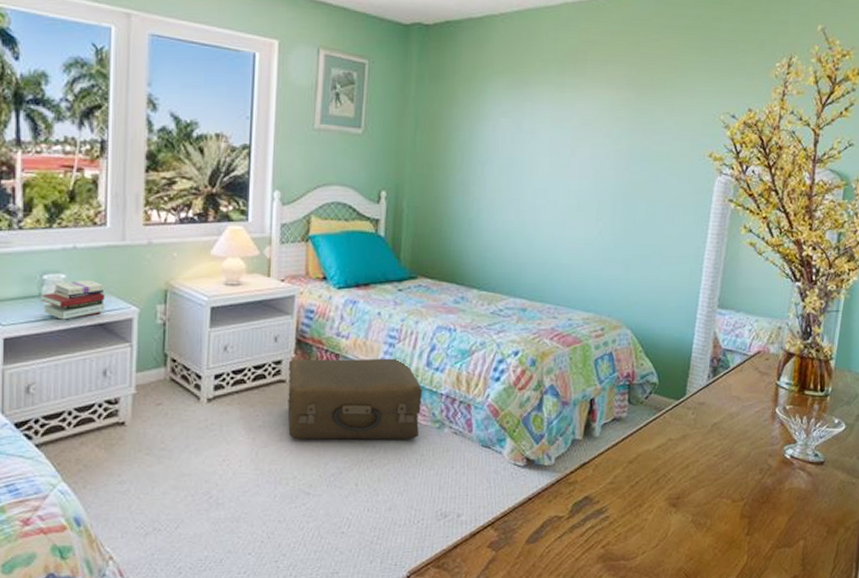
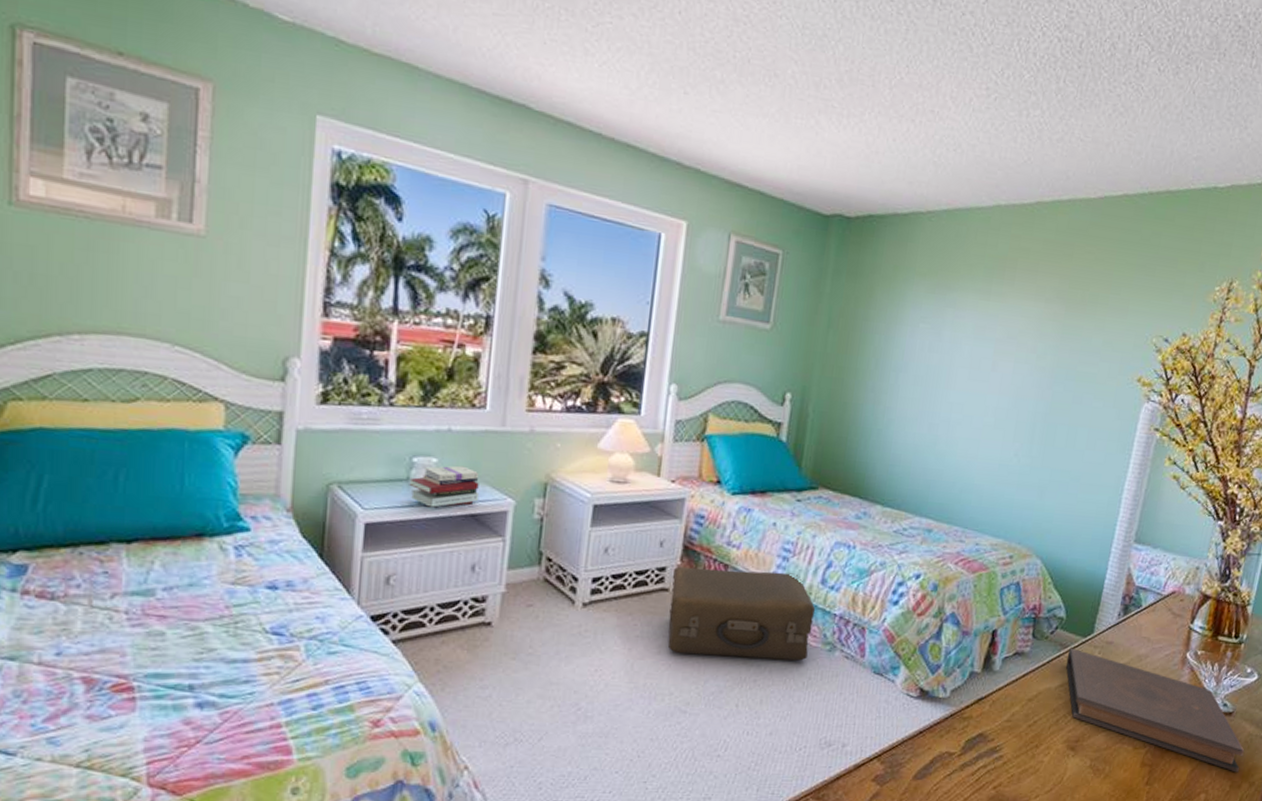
book: none [662,410,838,519] -> present [1065,647,1245,773]

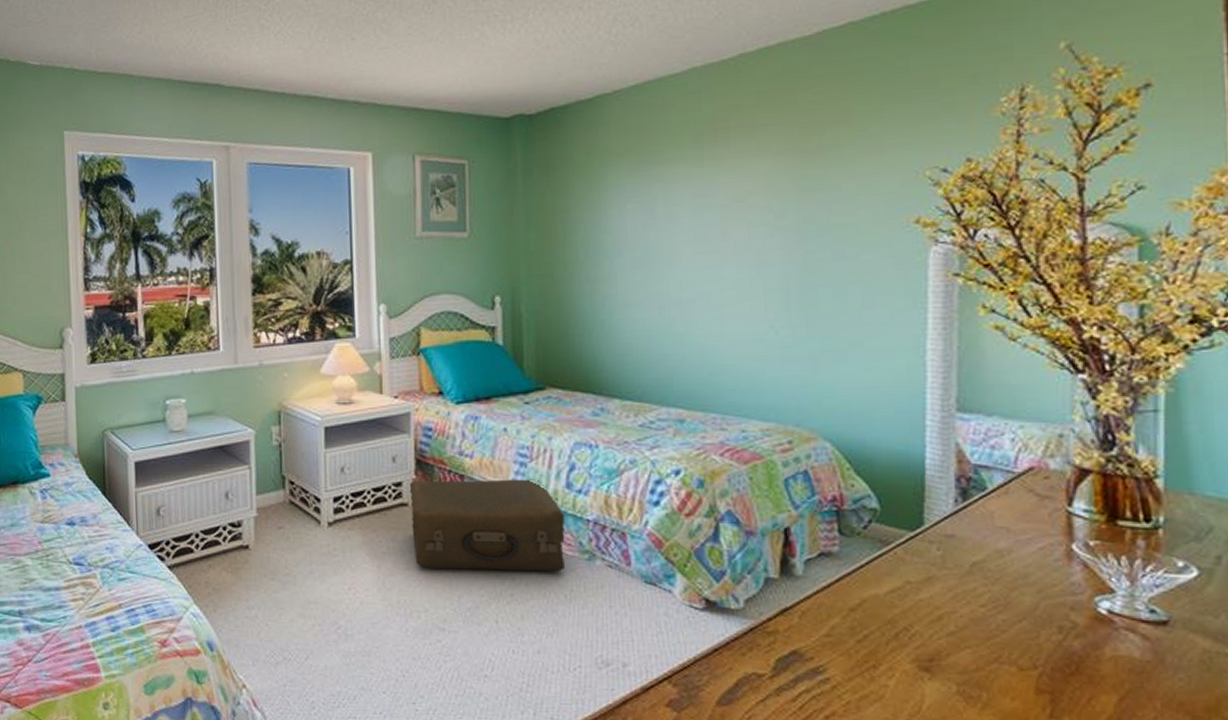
books: present [409,465,480,508] -> none [165,403,224,443]
book: present [1065,647,1245,773] -> none [892,544,1203,704]

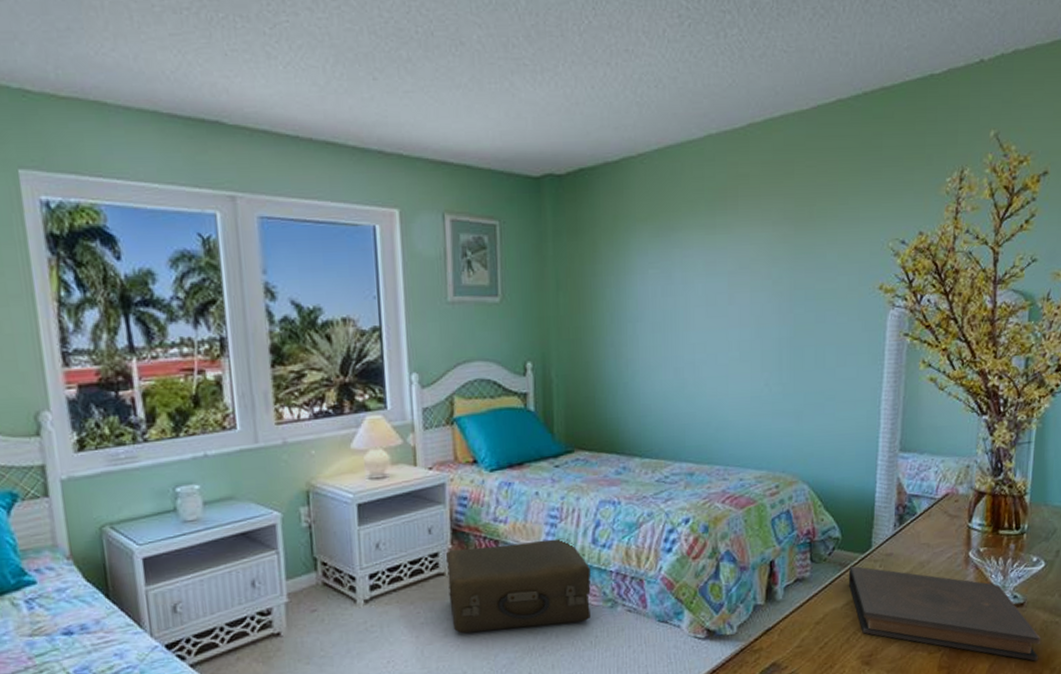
book: none [892,544,1203,704] -> present [848,565,1041,661]

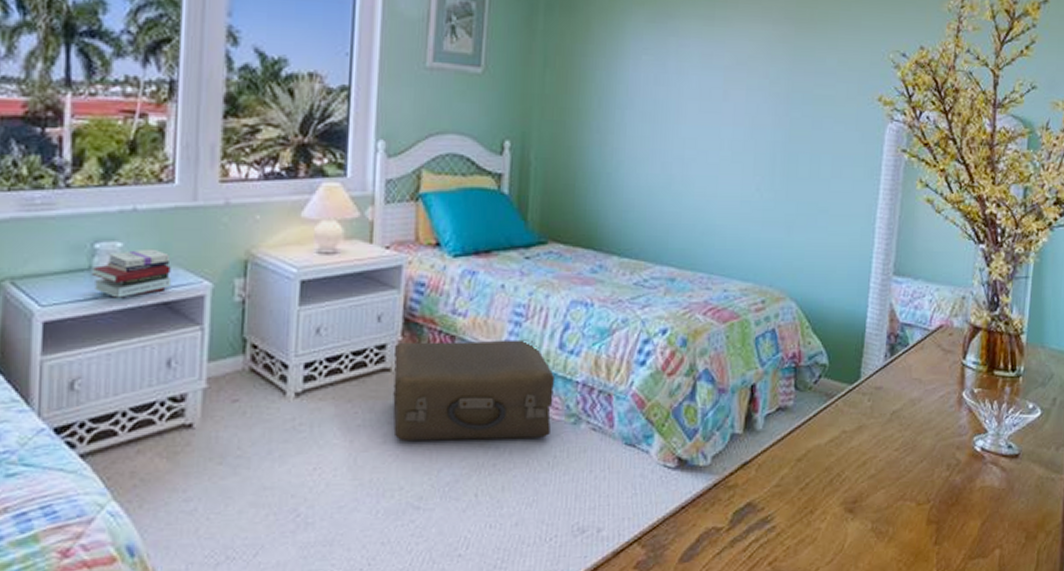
books: none [176,488,247,533] -> present [91,248,172,298]
book: present [848,565,1041,661] -> none [834,397,1037,522]

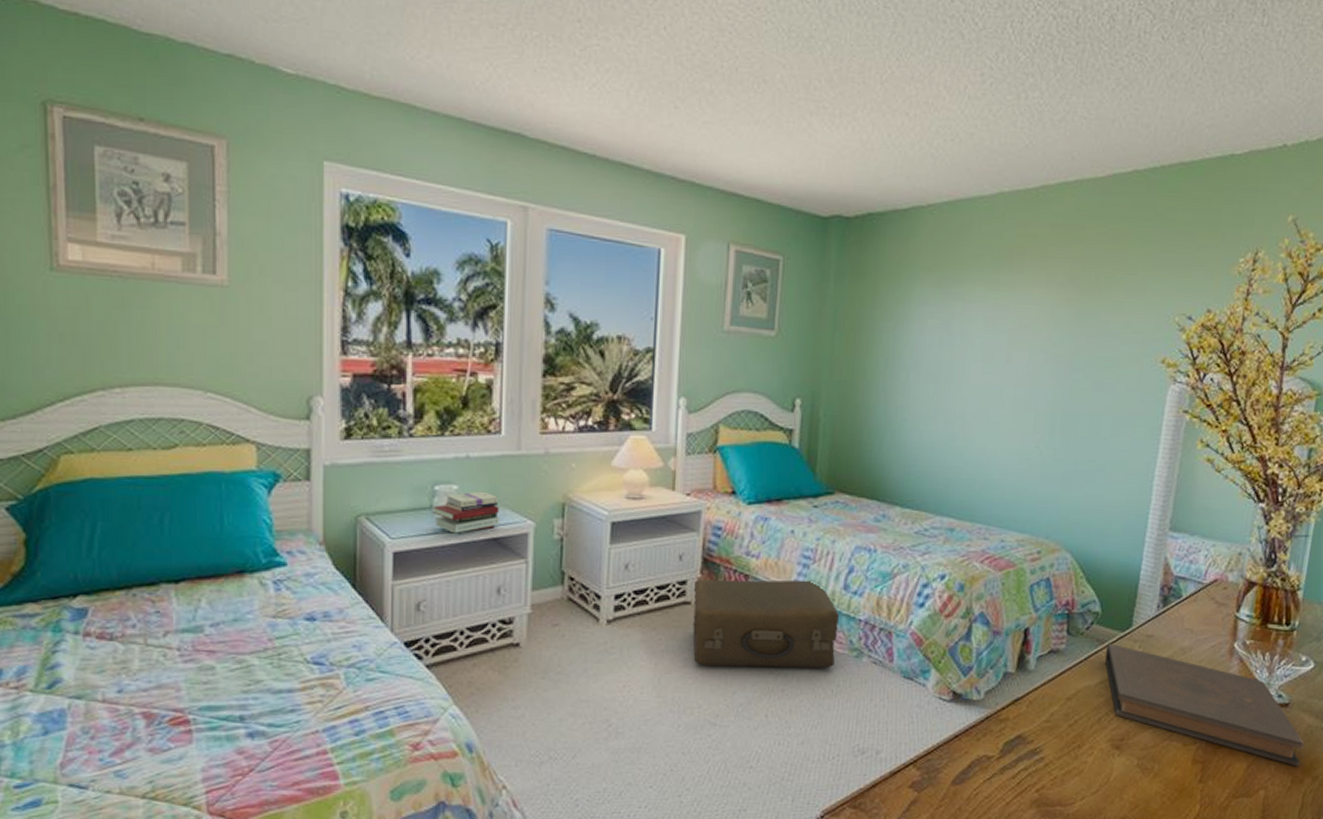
book: none [834,397,1037,522] -> present [1104,643,1305,767]

